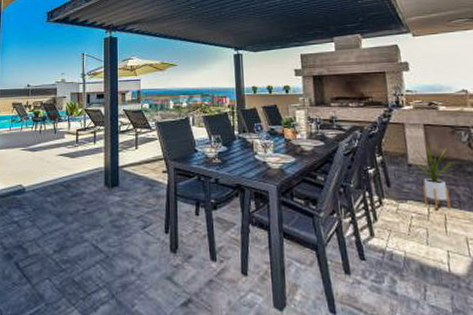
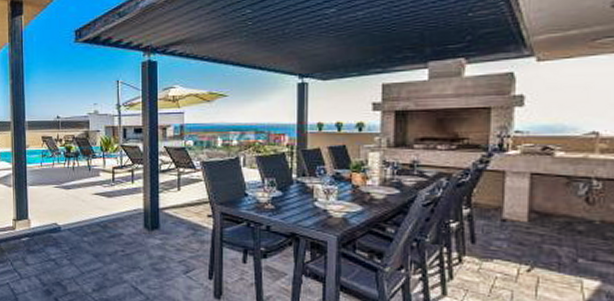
house plant: present [413,142,453,209] -> none [509,194,560,271]

